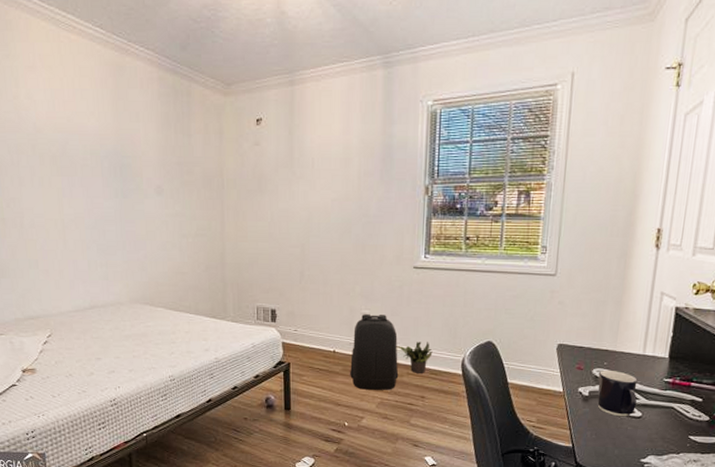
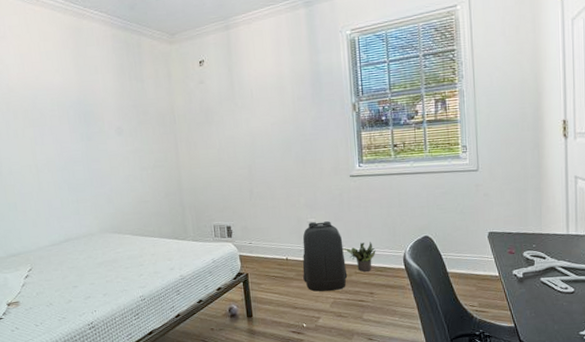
mug: present [597,369,638,417] -> none [529,251,568,294]

